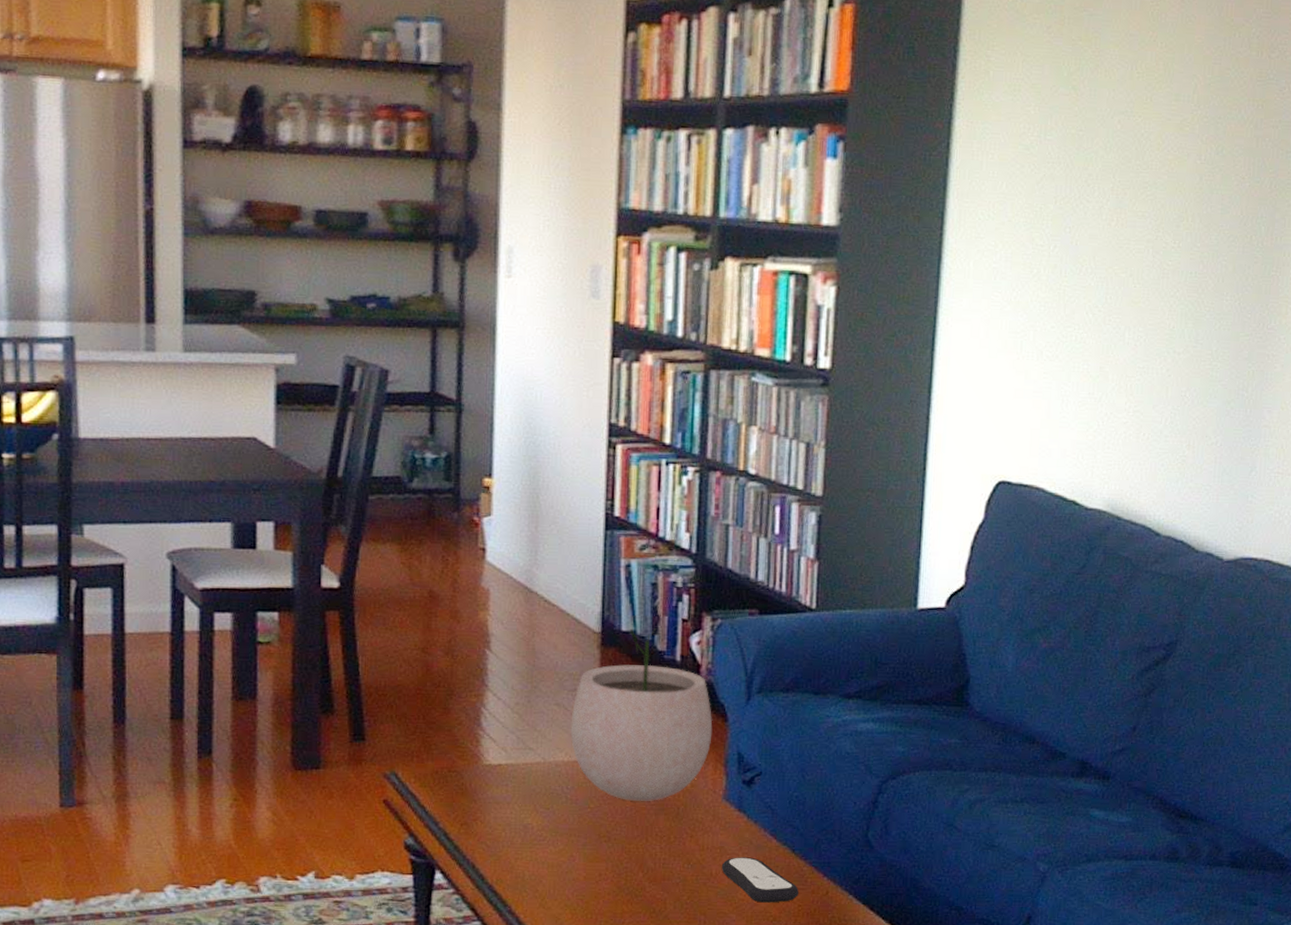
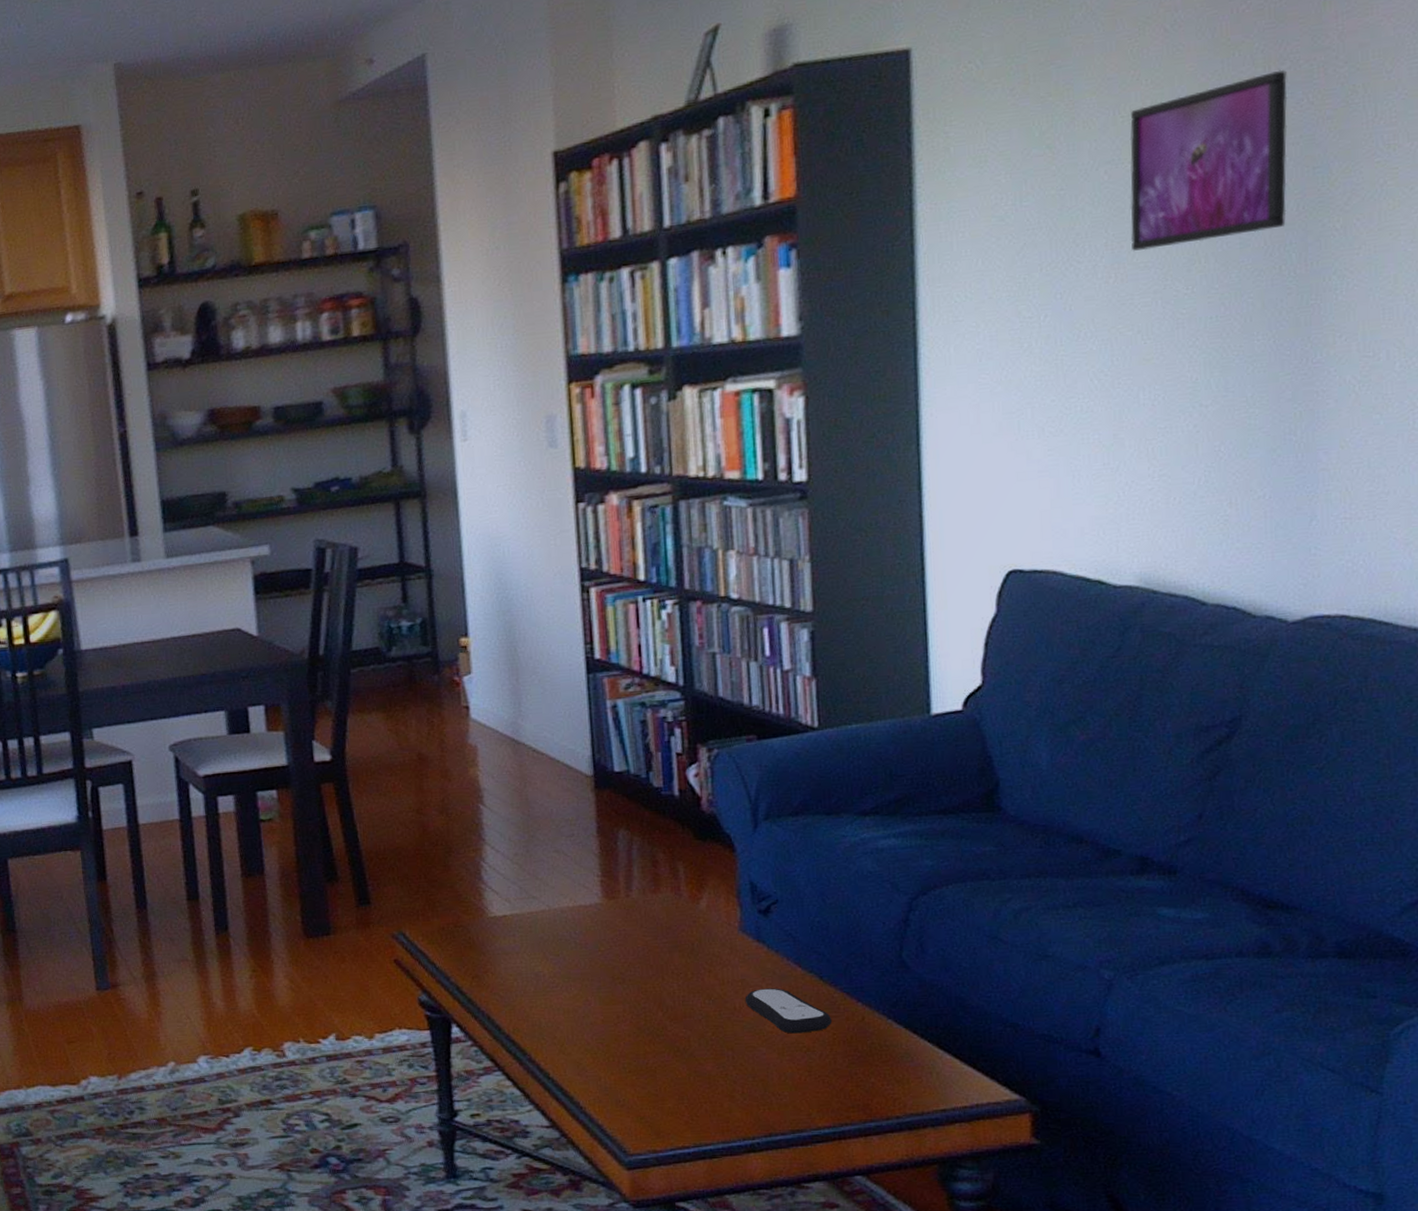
plant pot: present [570,628,713,802] -> none [572,765,721,941]
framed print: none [1133,57,1275,202] -> present [1129,69,1288,252]

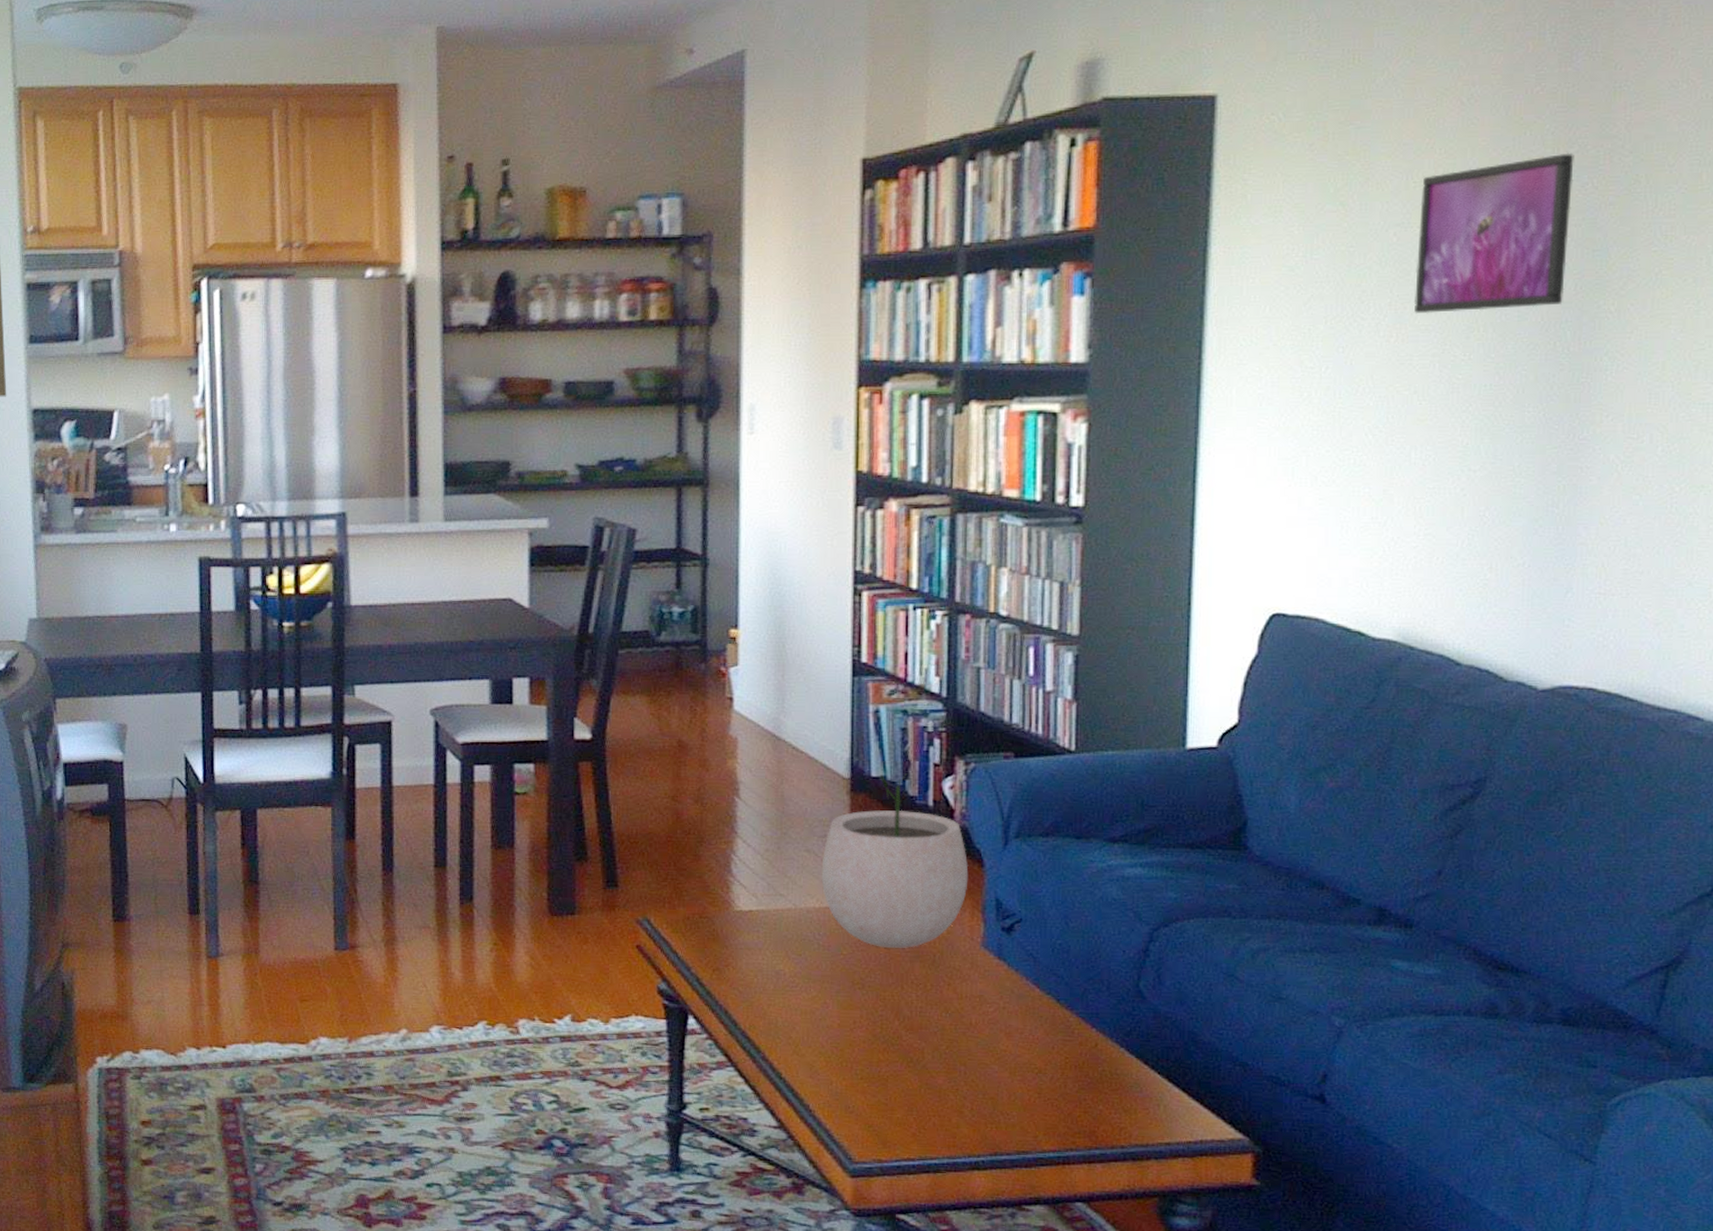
plant pot: none [572,765,721,941] -> present [821,773,969,949]
remote control: present [745,988,832,1034] -> none [981,1006,1065,1055]

